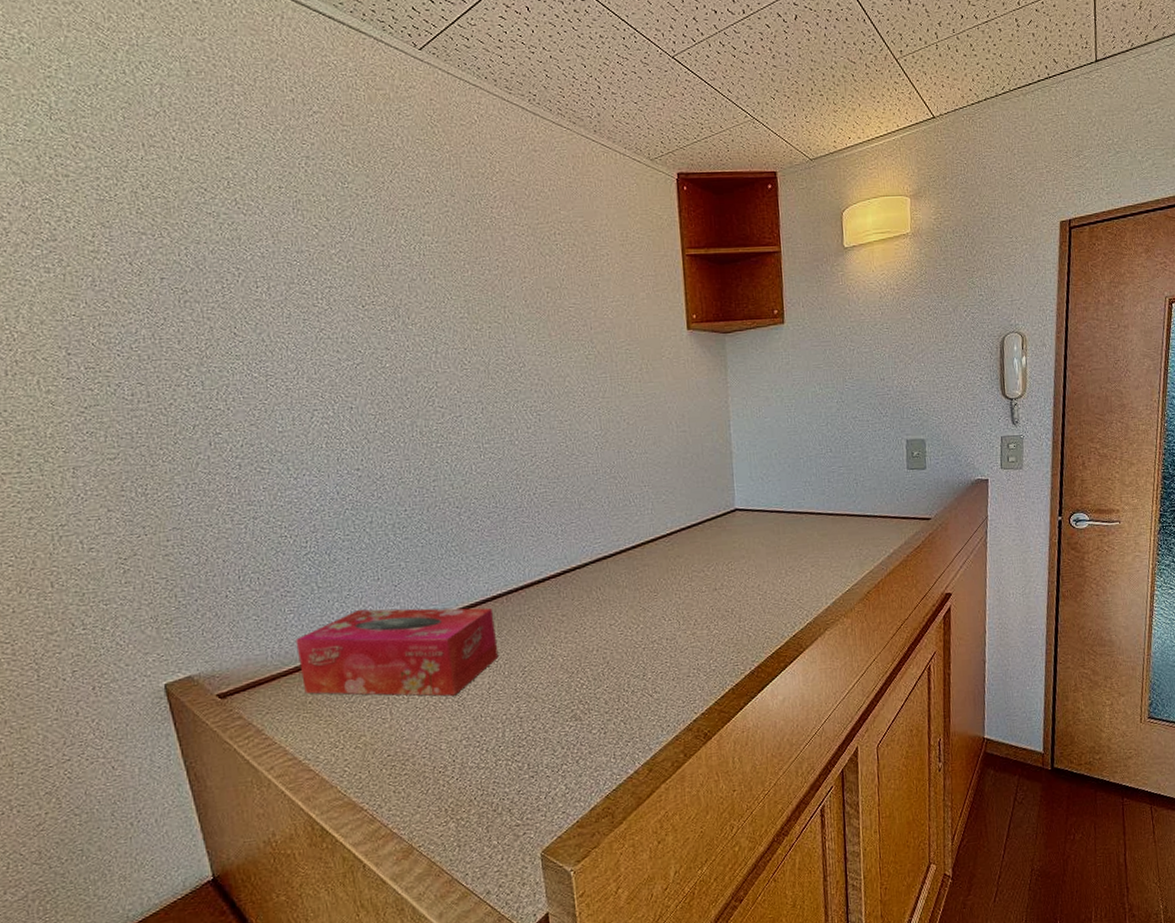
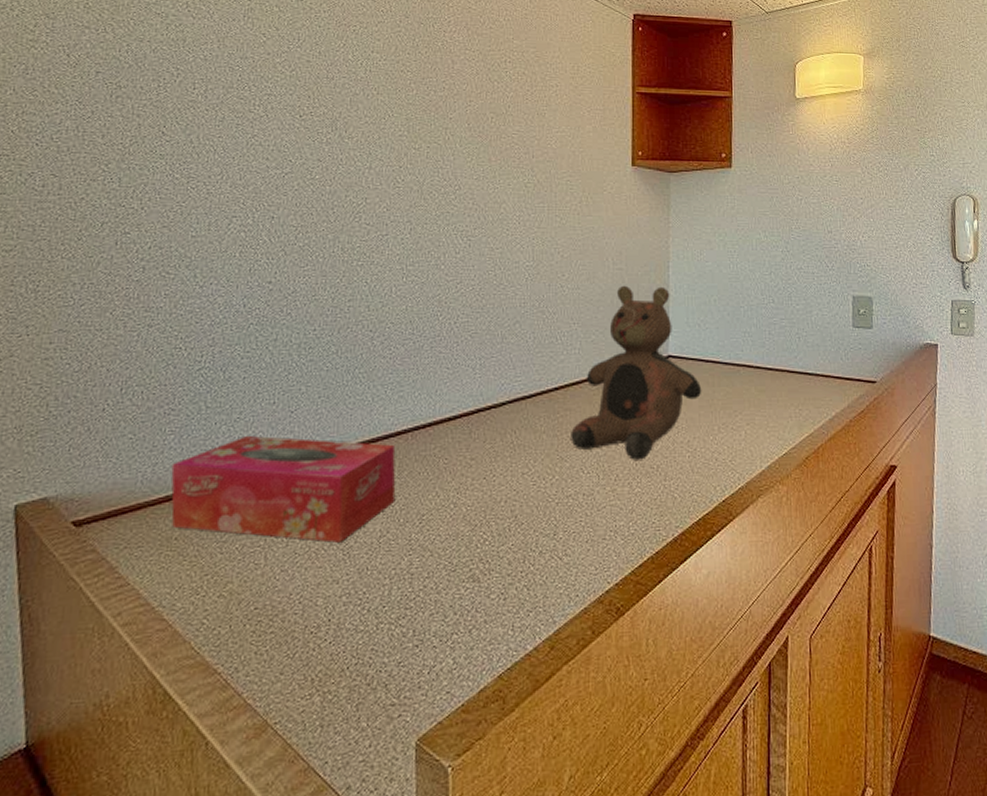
teddy bear: none [650,445,769,606] -> present [571,285,702,460]

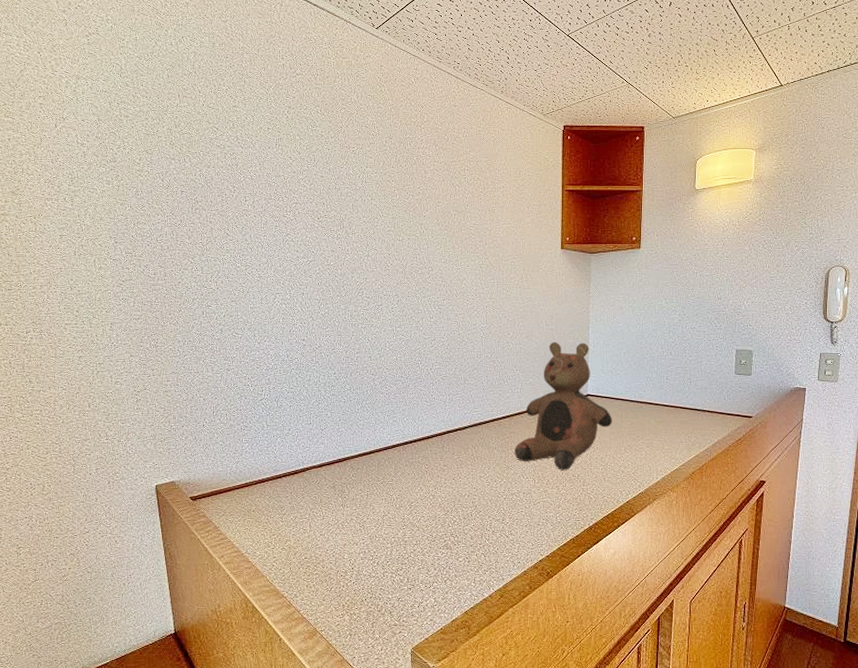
tissue box: present [171,435,396,543] -> none [248,445,393,518]

